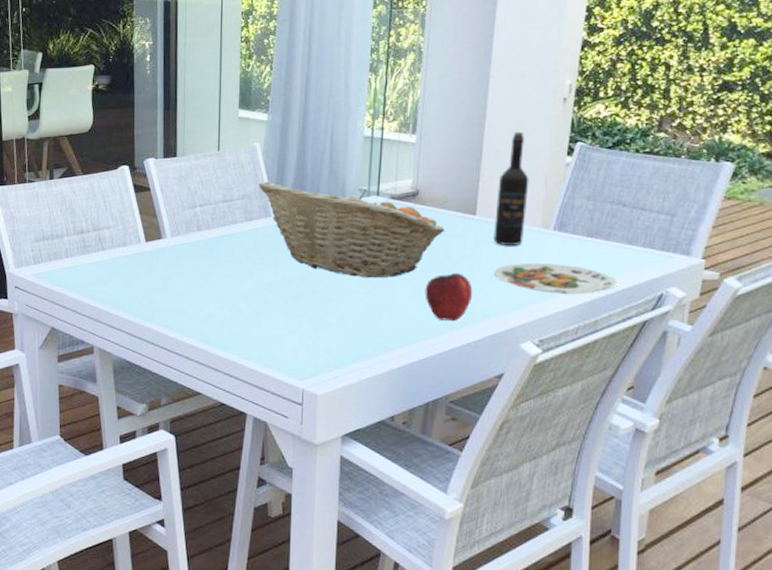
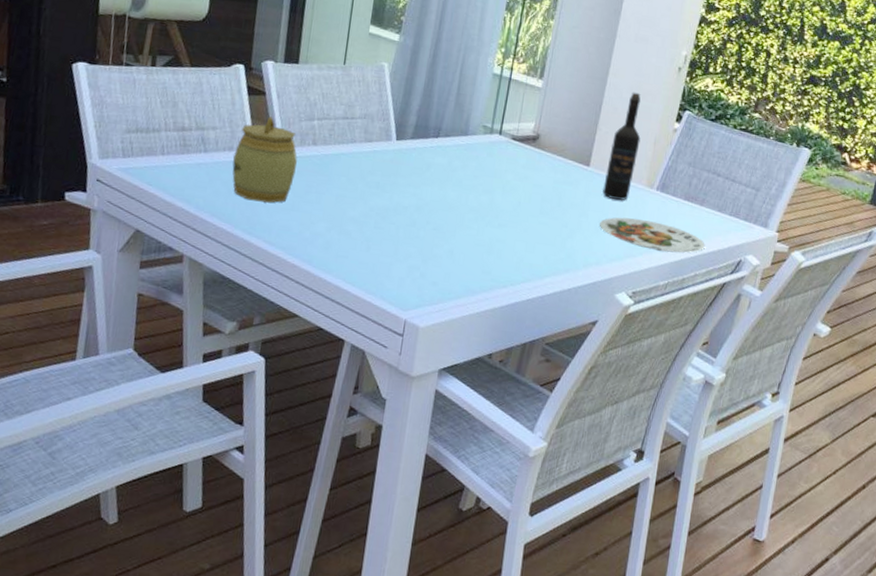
jar: none [128,210,185,290] -> present [232,116,297,203]
fruit basket: present [258,181,446,278] -> none [382,103,560,217]
apple: present [425,272,473,322] -> none [534,219,579,267]

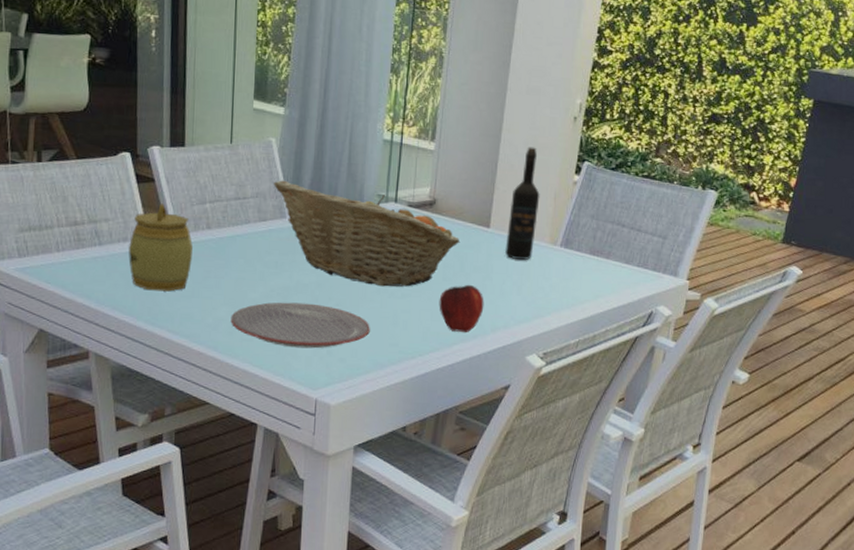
plate: none [327,221,465,271] -> present [230,302,370,349]
fruit basket: none [382,103,560,217] -> present [273,180,460,287]
apple: none [534,219,579,267] -> present [439,284,484,333]
plate: present [600,217,705,253] -> none [505,277,614,310]

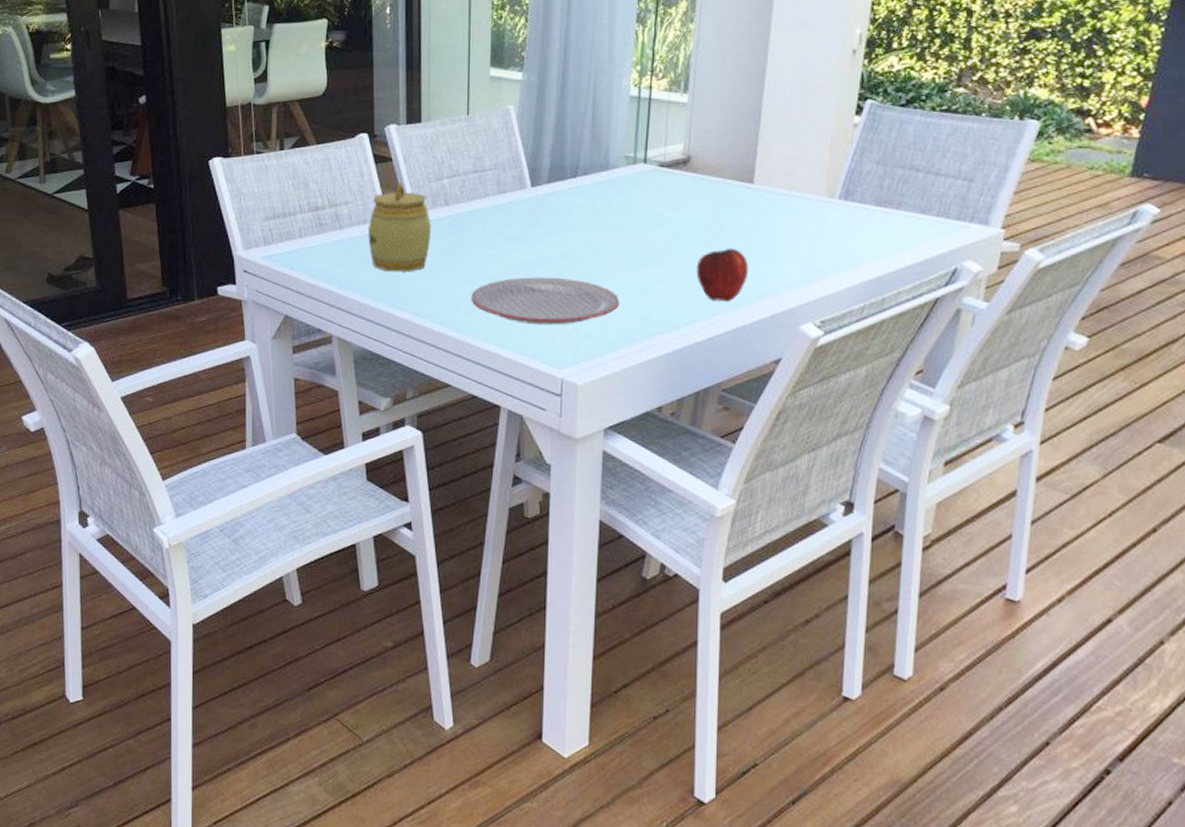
fruit basket: present [273,180,460,287] -> none [513,149,720,256]
wine bottle: present [505,146,540,260] -> none [772,88,813,217]

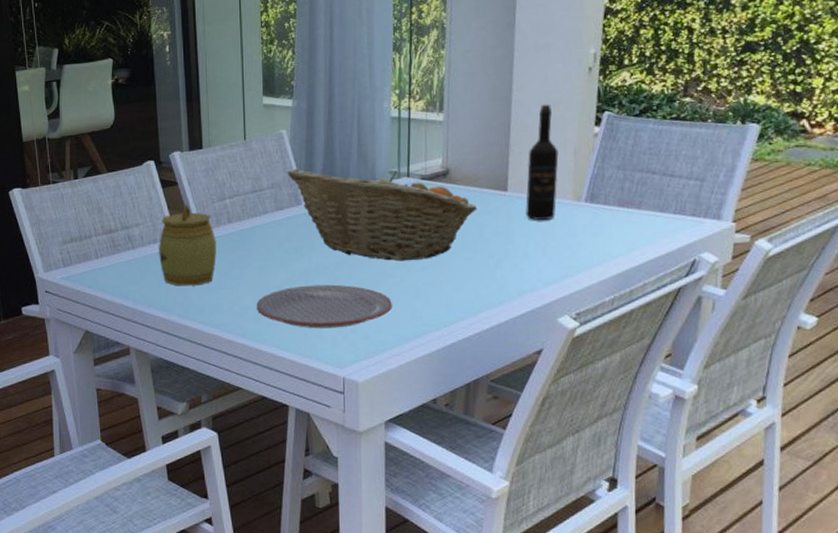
fruit basket: none [513,149,720,256] -> present [287,169,478,262]
apple: present [696,248,749,302] -> none [460,250,508,300]
wine bottle: none [772,88,813,217] -> present [526,104,559,220]

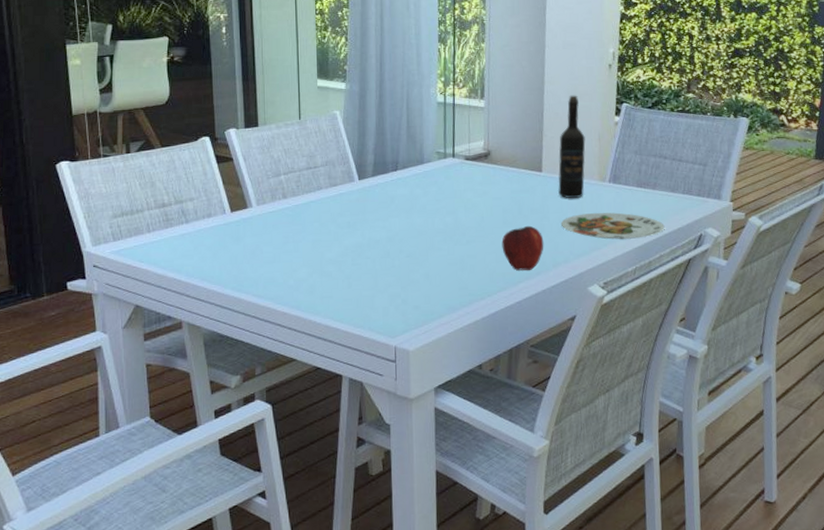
jar: present [159,204,216,286] -> none [213,179,271,260]
plate: present [256,284,392,329] -> none [310,257,440,300]
fruit basket: present [287,169,478,262] -> none [341,147,516,236]
apple: none [460,250,508,300] -> present [501,225,544,271]
plate: none [529,235,651,266] -> present [561,212,665,239]

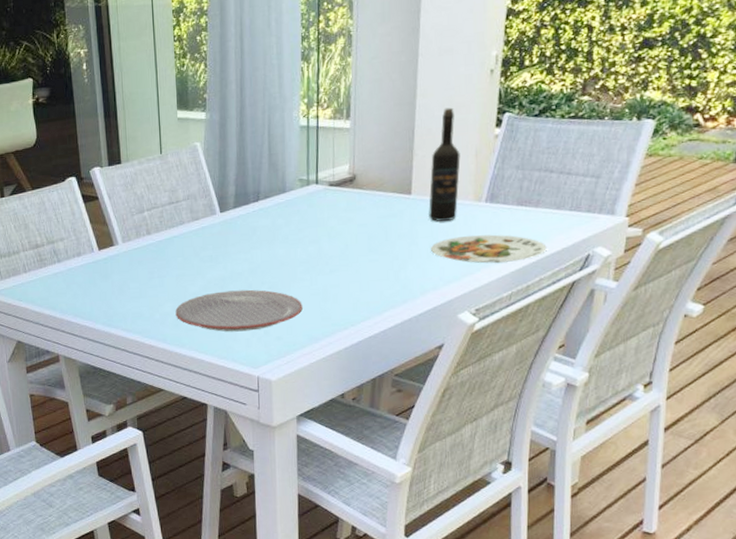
plate: none [310,257,440,300] -> present [175,289,303,332]
apple: present [501,225,544,271] -> none [366,252,412,300]

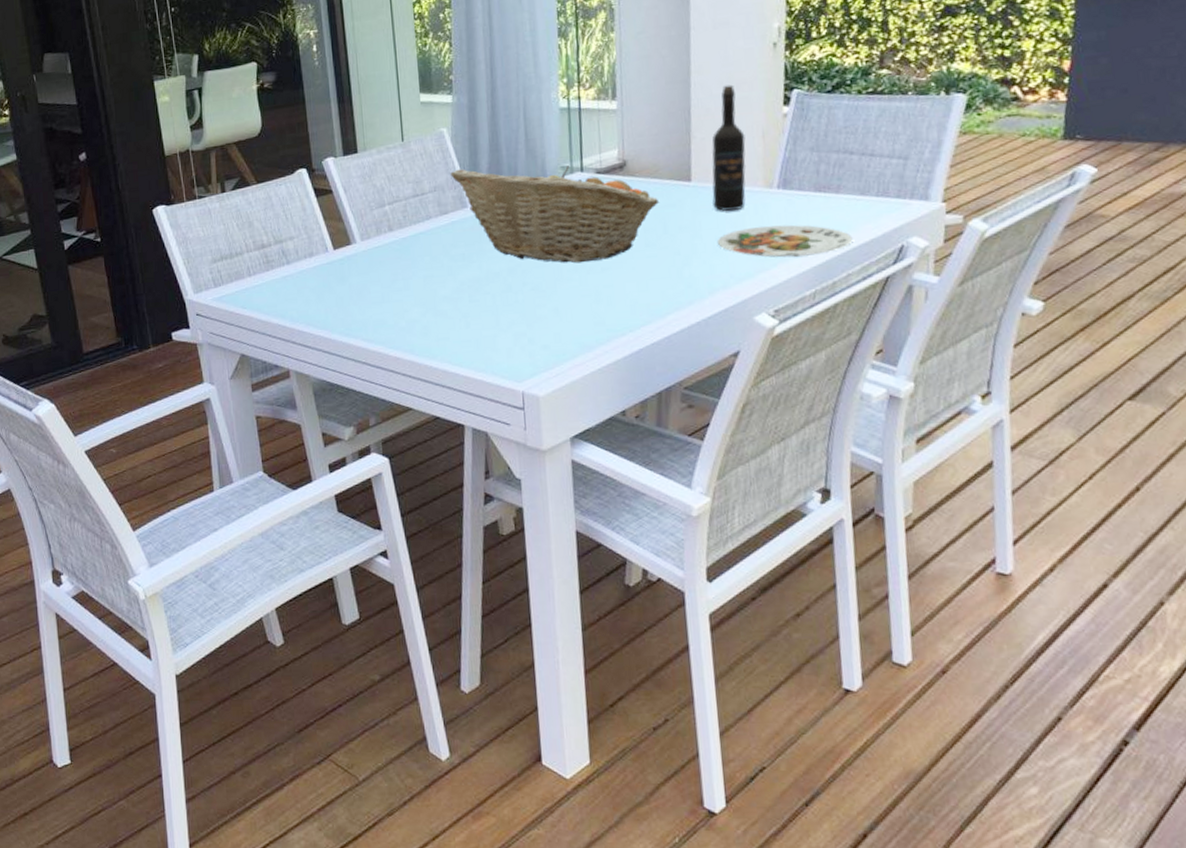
plate: present [175,289,303,332] -> none [423,292,572,341]
fruit basket: none [202,178,383,266] -> present [450,166,660,263]

